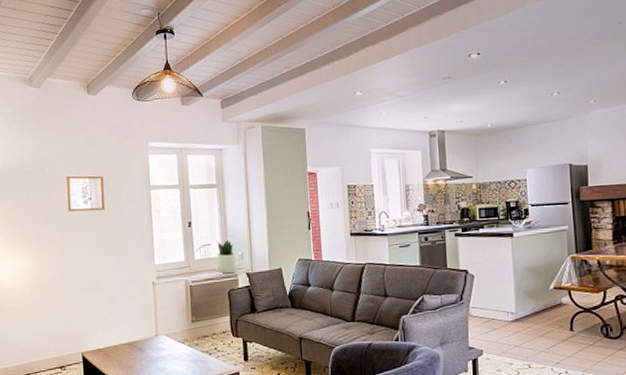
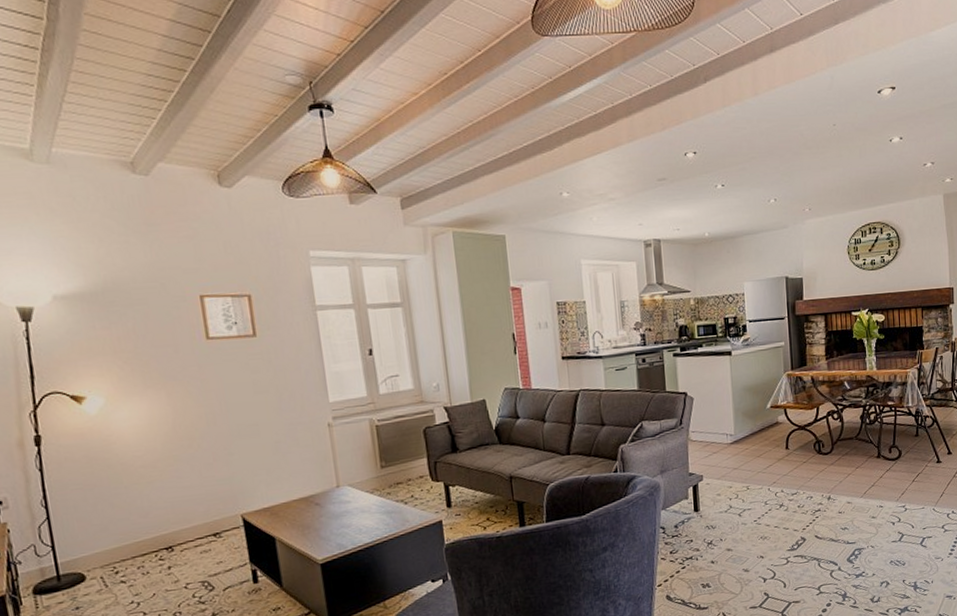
planter: present [215,240,237,274] -> none [406,369,433,410]

